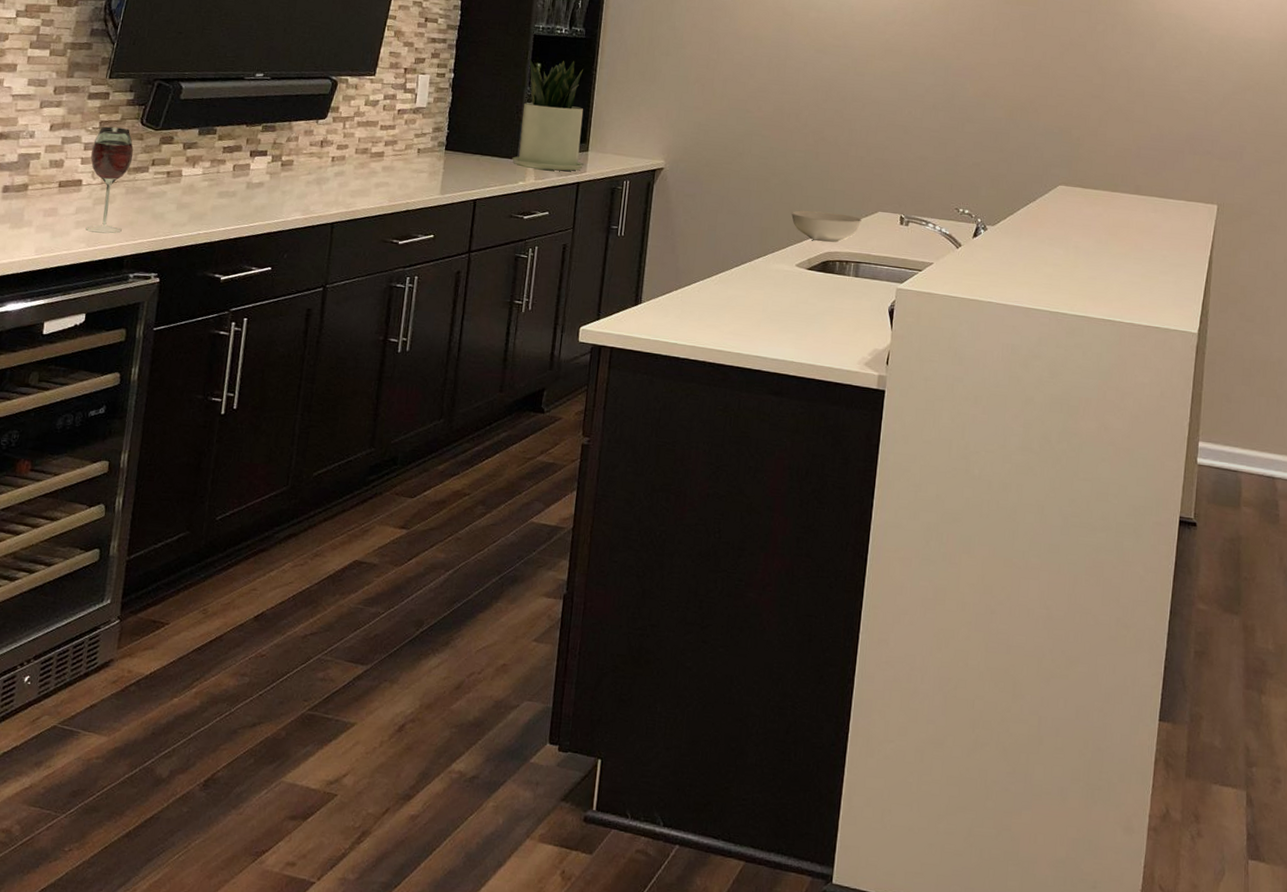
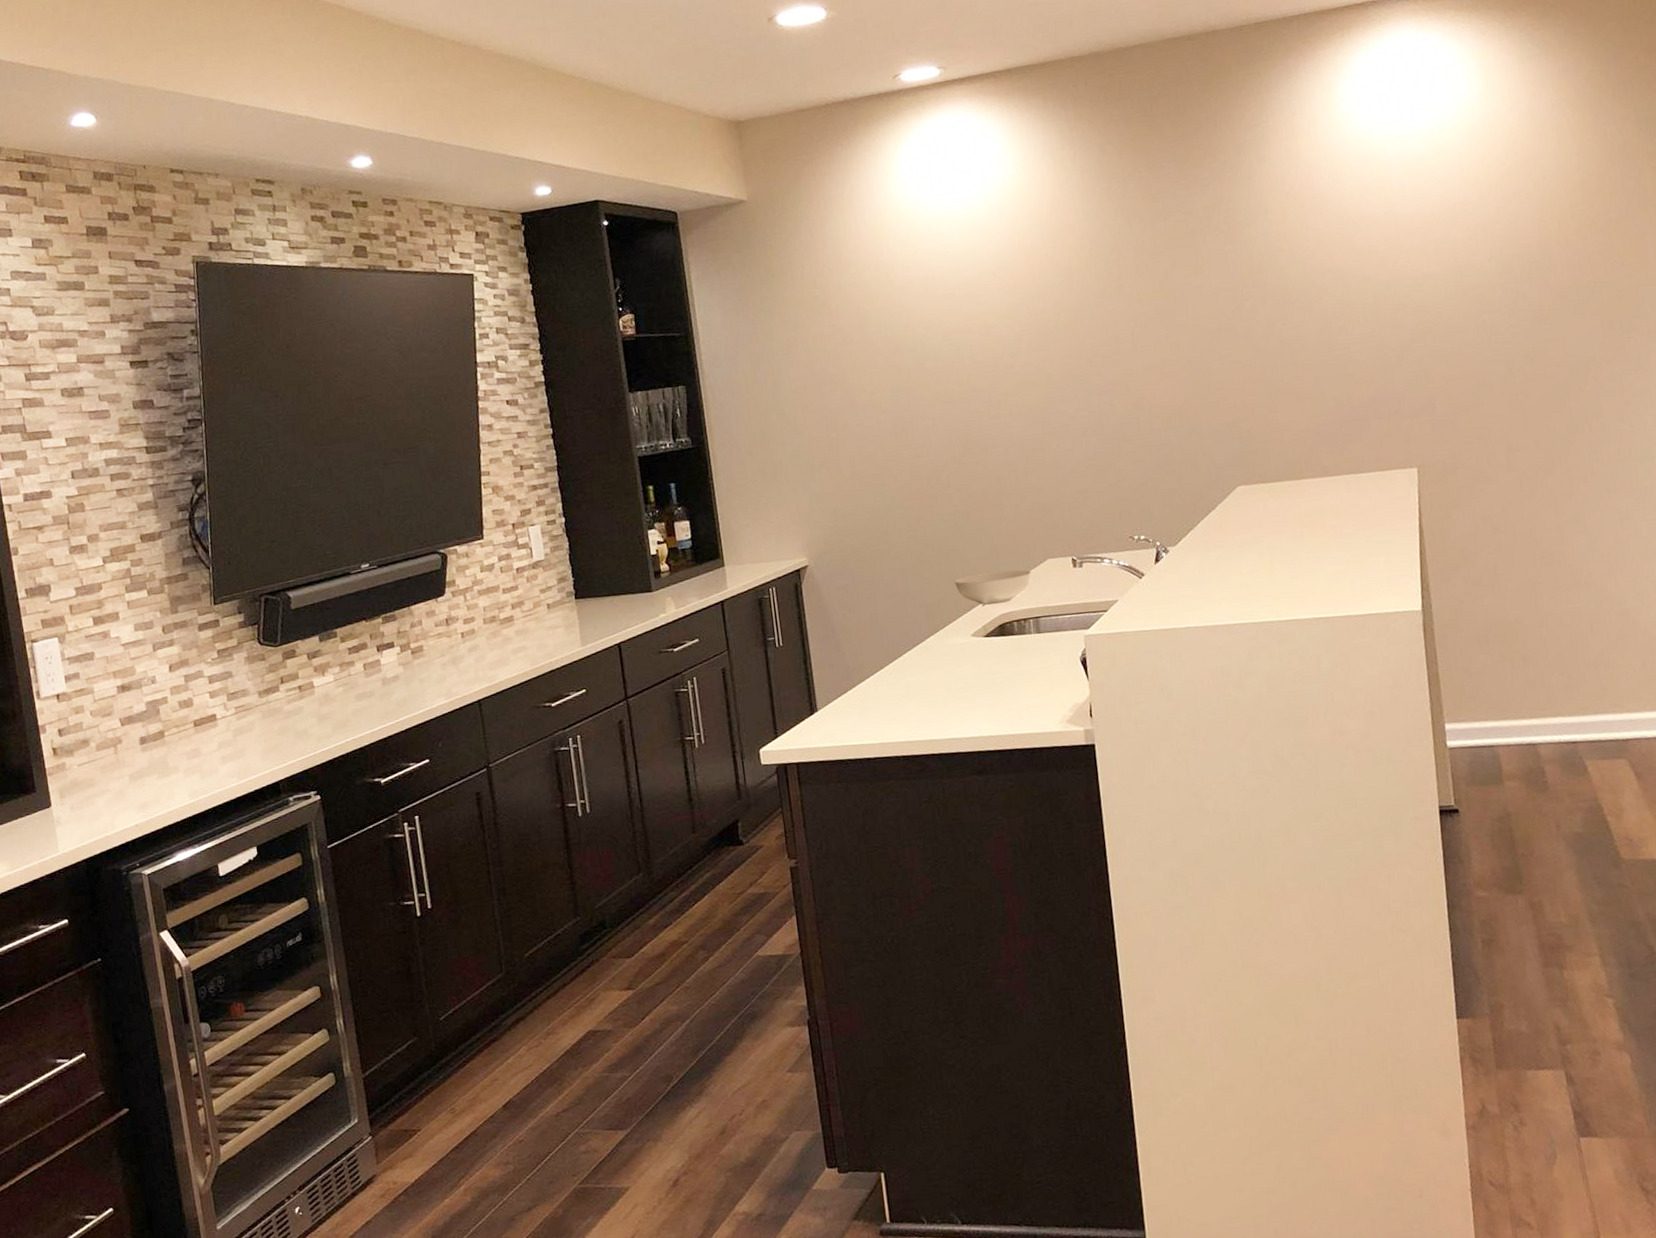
wineglass: present [86,126,134,234] -> none [216,651,269,765]
planter: present [511,57,585,172] -> none [638,474,724,598]

